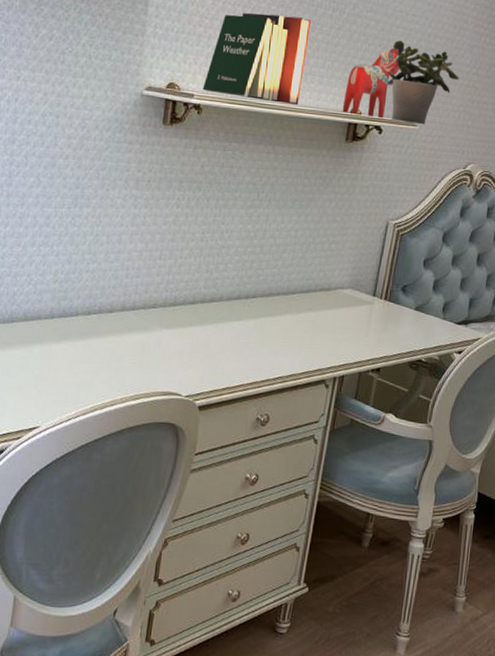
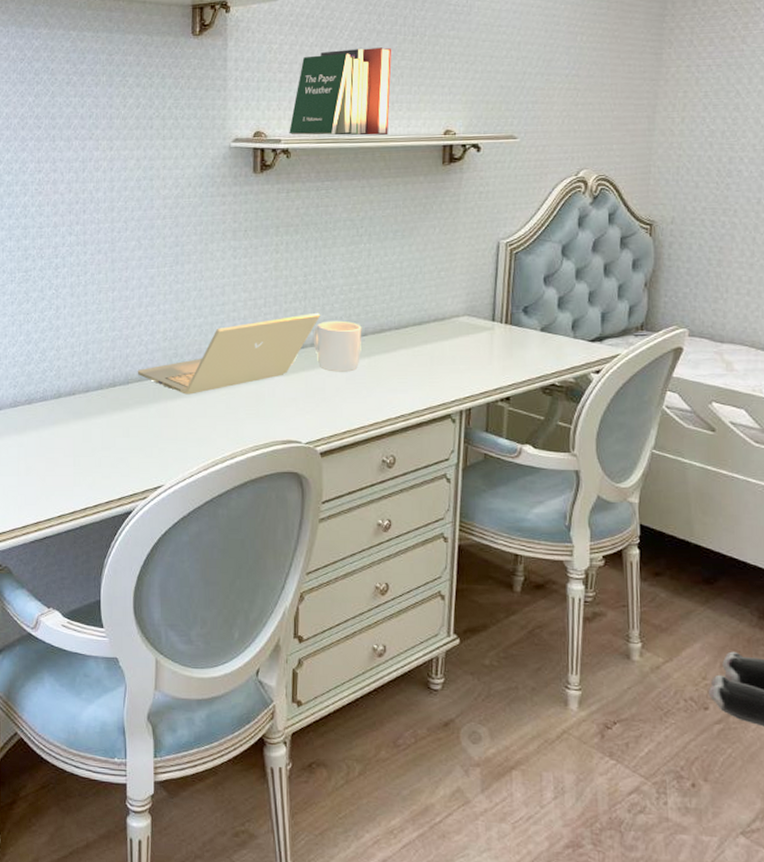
laptop: none [23,270,214,339] -> present [137,312,321,395]
mug: none [203,279,252,331] -> present [313,320,362,372]
decorative figurine: present [342,48,399,119] -> none [435,63,491,136]
potted plant: present [387,40,459,125] -> none [479,54,558,137]

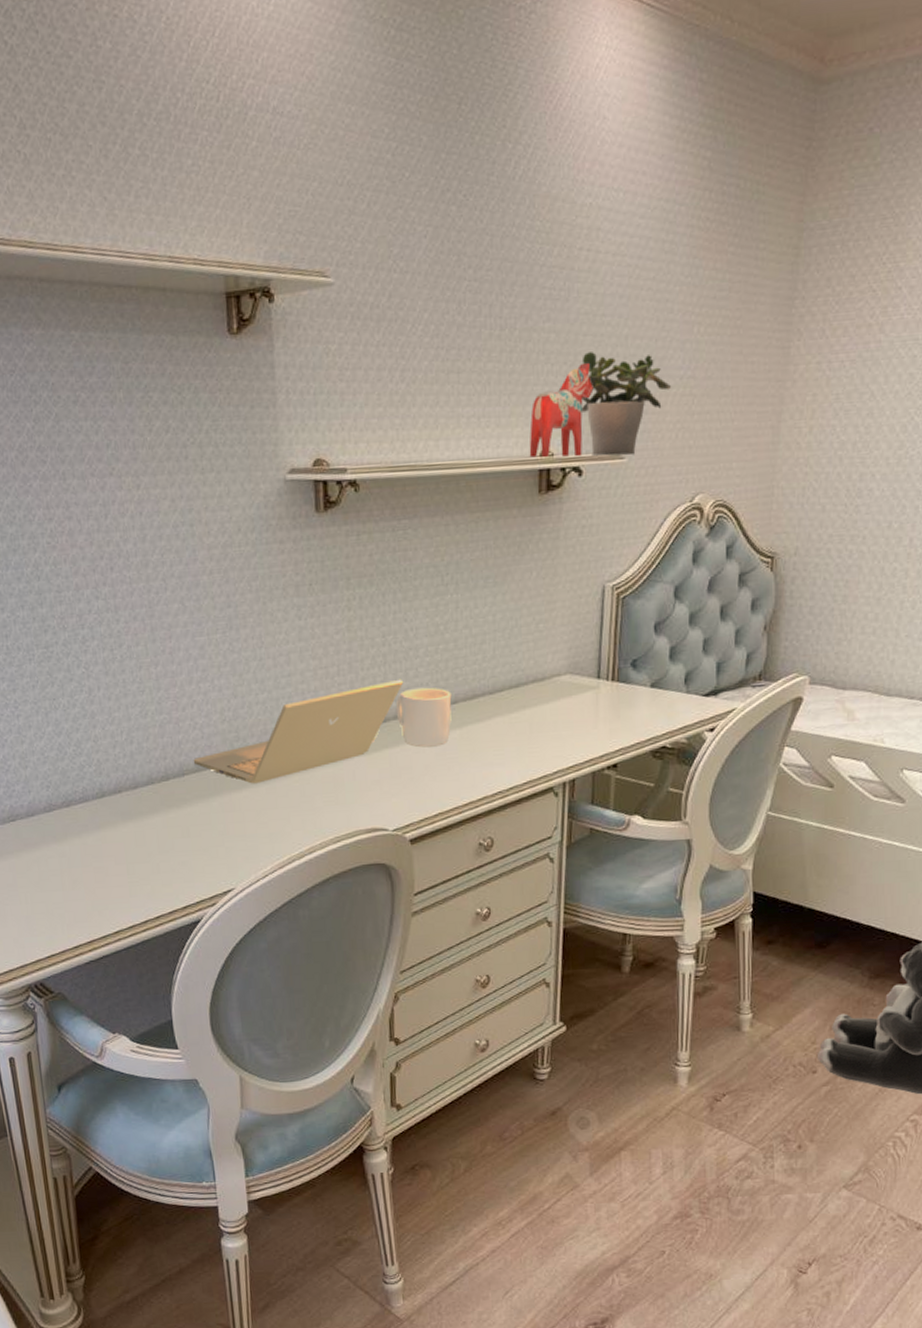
books: present [289,47,392,136] -> none [356,346,476,463]
decorative figurine: none [435,63,491,136] -> present [529,363,594,458]
potted plant: none [479,54,558,137] -> present [580,352,671,457]

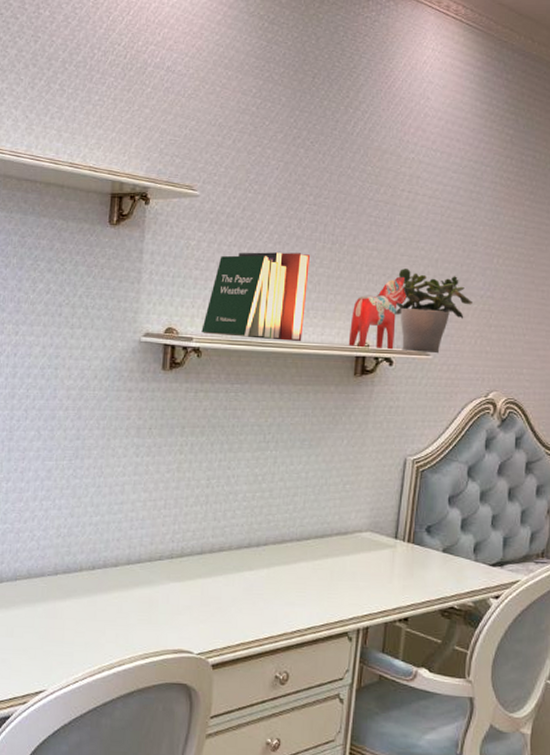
laptop: present [193,679,404,784] -> none [26,518,222,596]
books: none [356,346,476,463] -> present [201,252,311,342]
mug: present [395,687,452,748] -> none [212,527,263,582]

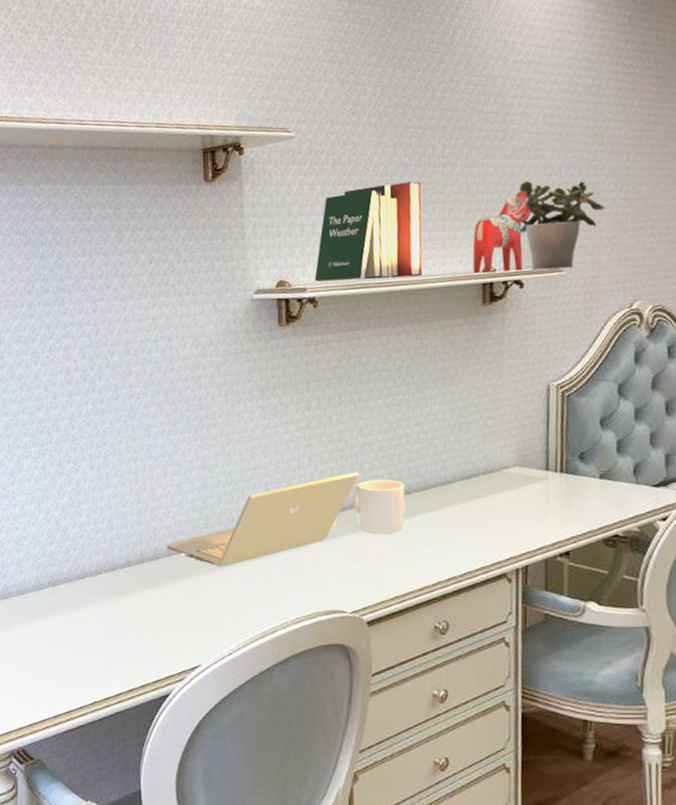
laptop: none [26,518,222,596] -> present [166,471,360,567]
mug: none [212,527,263,582] -> present [352,479,406,535]

